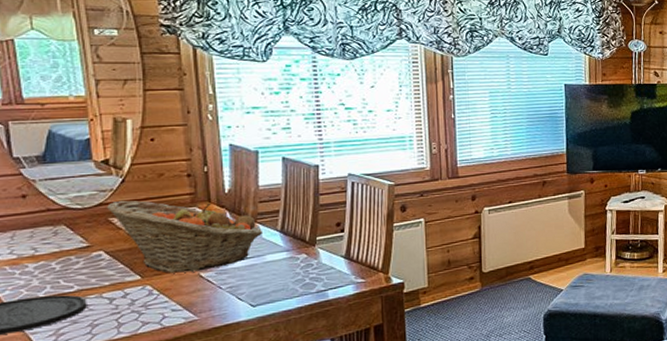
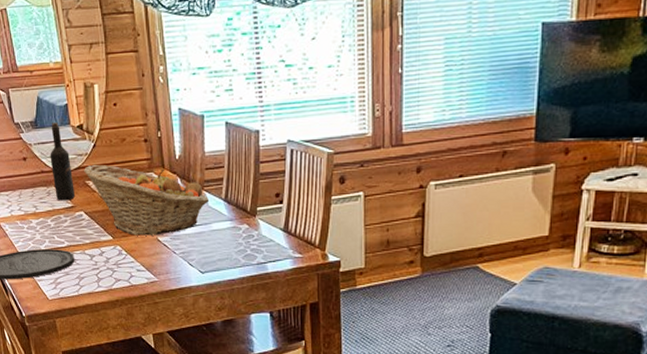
wine bottle: none [61,157,94,241] -> present [50,123,76,201]

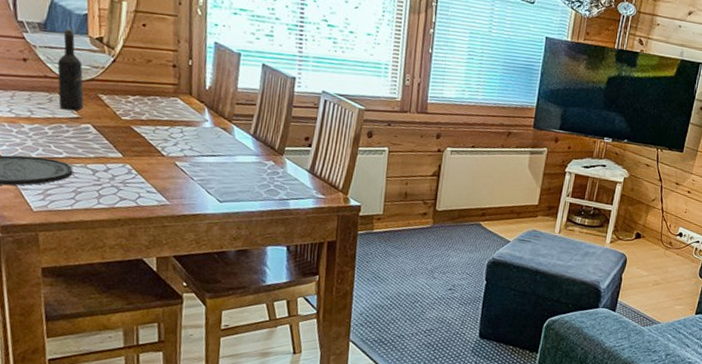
fruit basket: present [83,164,210,236] -> none [96,79,237,160]

